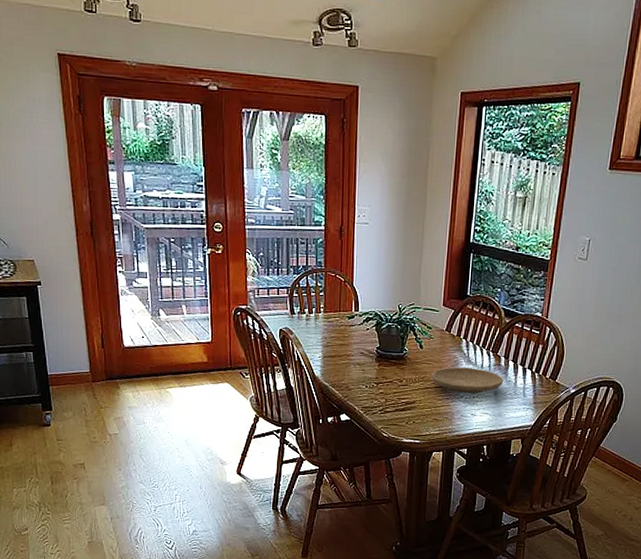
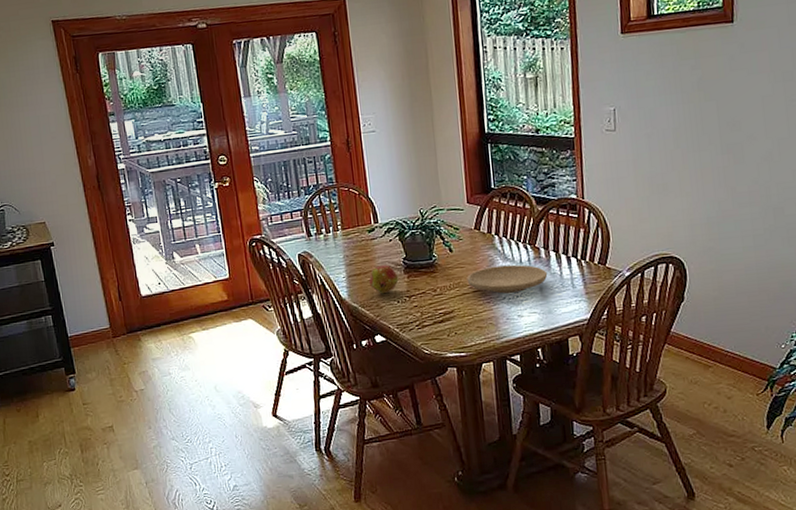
fruit: none [342,351,370,378] -> present [368,265,399,294]

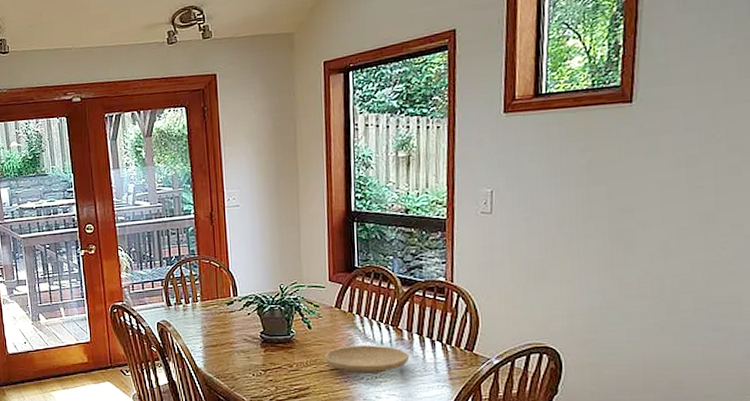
fruit: present [368,265,399,294] -> none [225,338,255,366]

